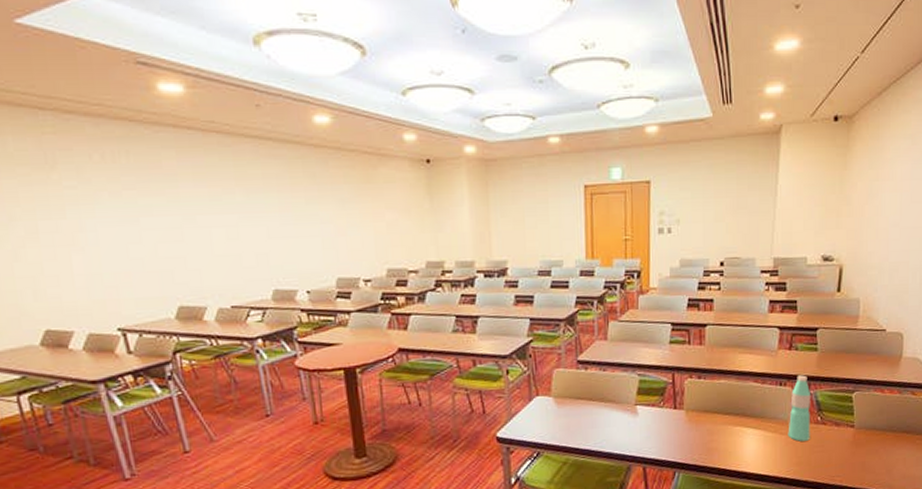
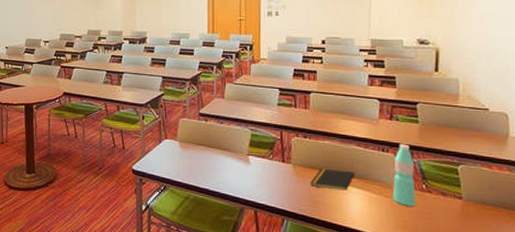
notepad: none [704,410,751,433] -> present [310,168,355,191]

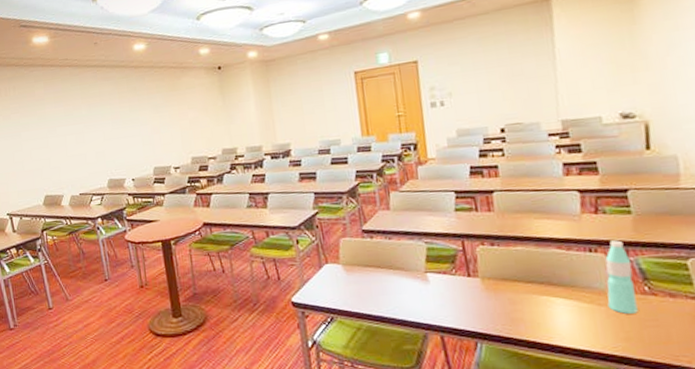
notepad: present [310,168,355,191] -> none [504,279,559,303]

